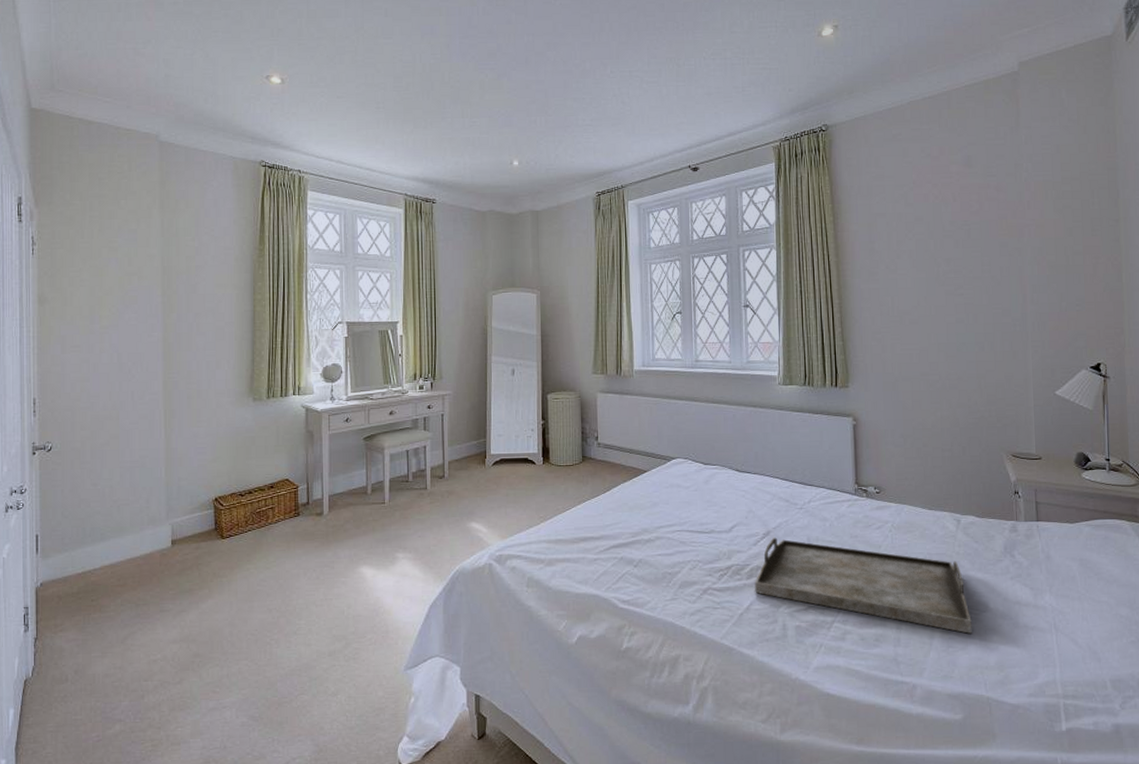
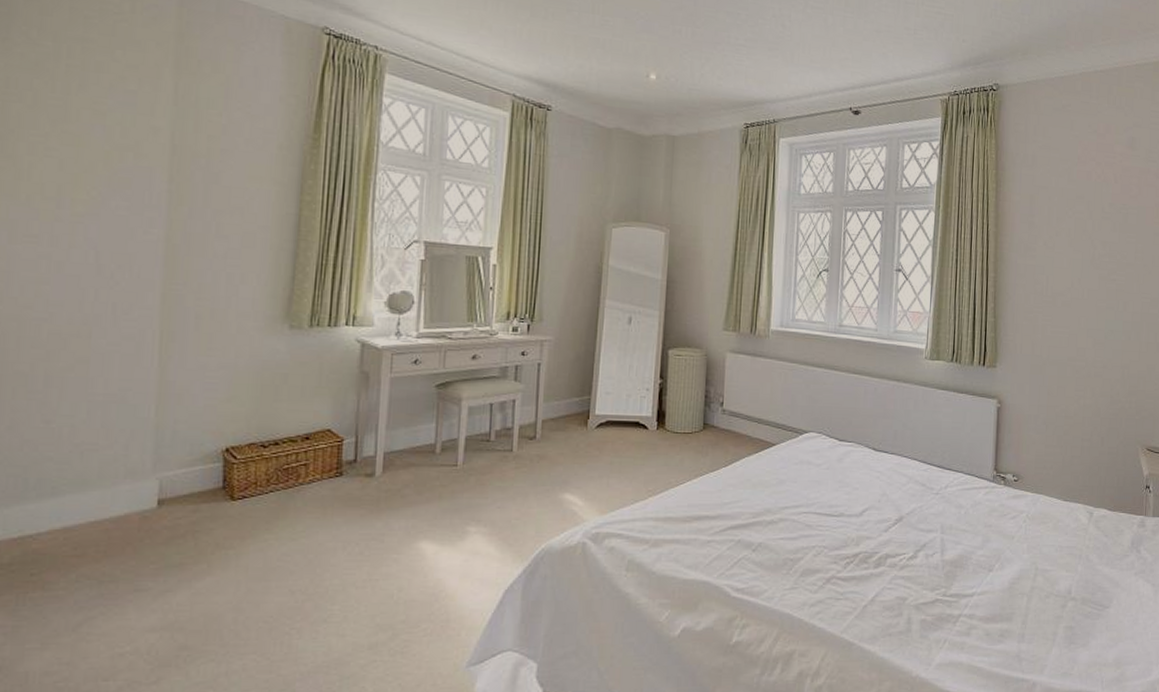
serving tray: present [755,537,972,634] -> none [881,524,1095,630]

